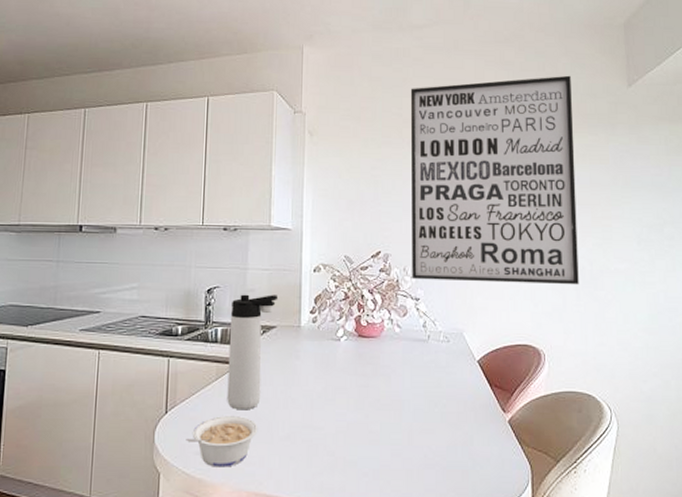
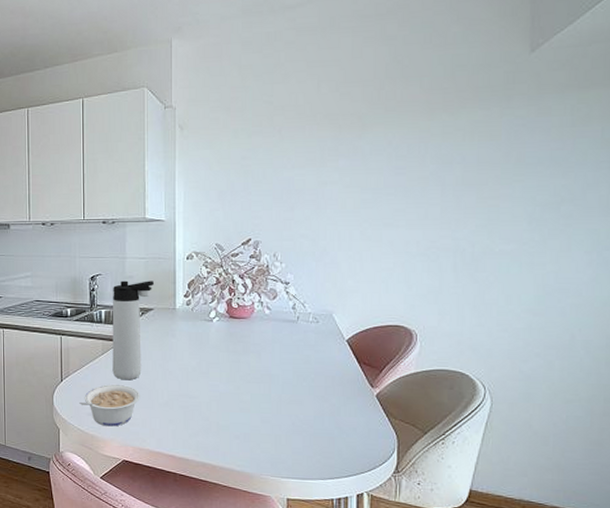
wall art: present [410,75,579,285] -> none [281,45,462,267]

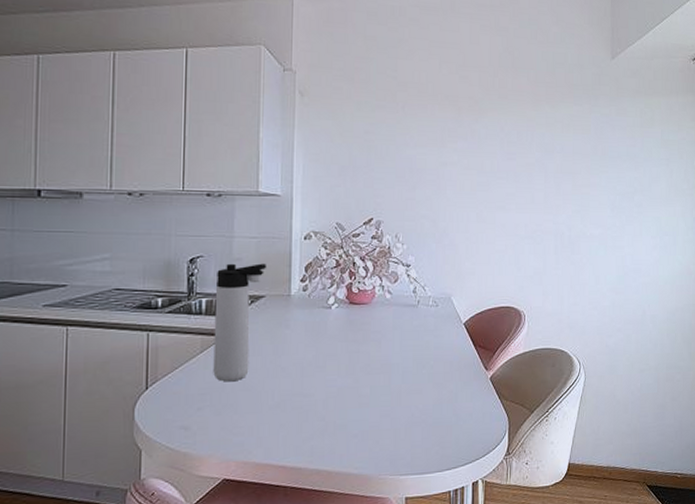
legume: present [79,384,140,427] -> none [169,388,247,440]

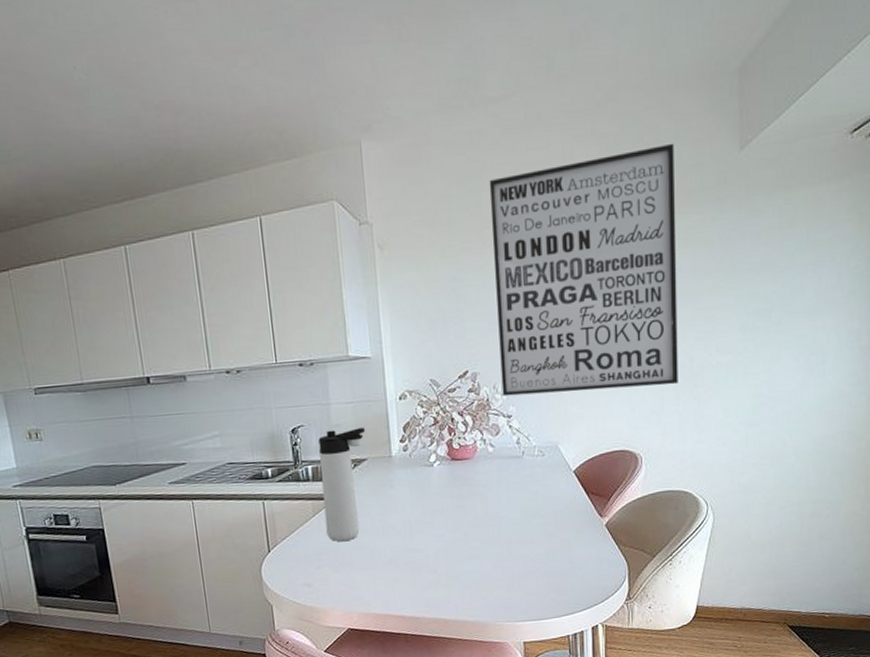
wall art: none [403,44,561,250] -> present [489,143,678,397]

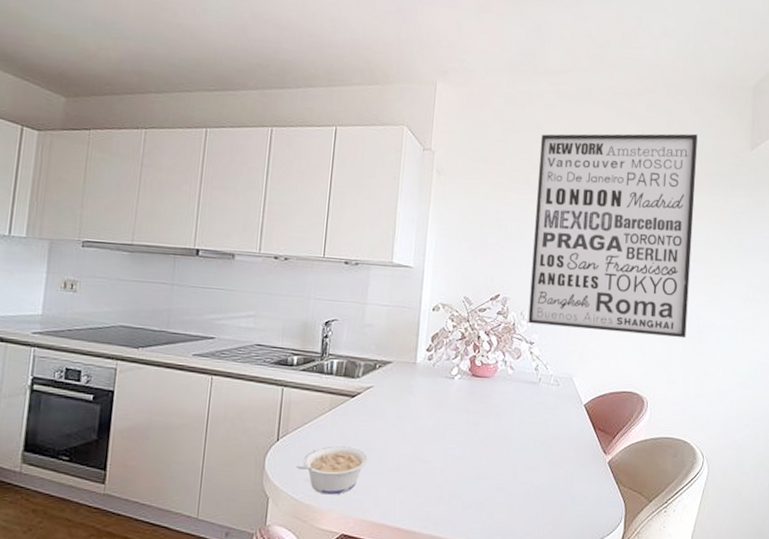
legume: none [292,547,361,595] -> present [296,445,369,495]
thermos bottle: present [318,427,366,542] -> none [339,328,396,441]

